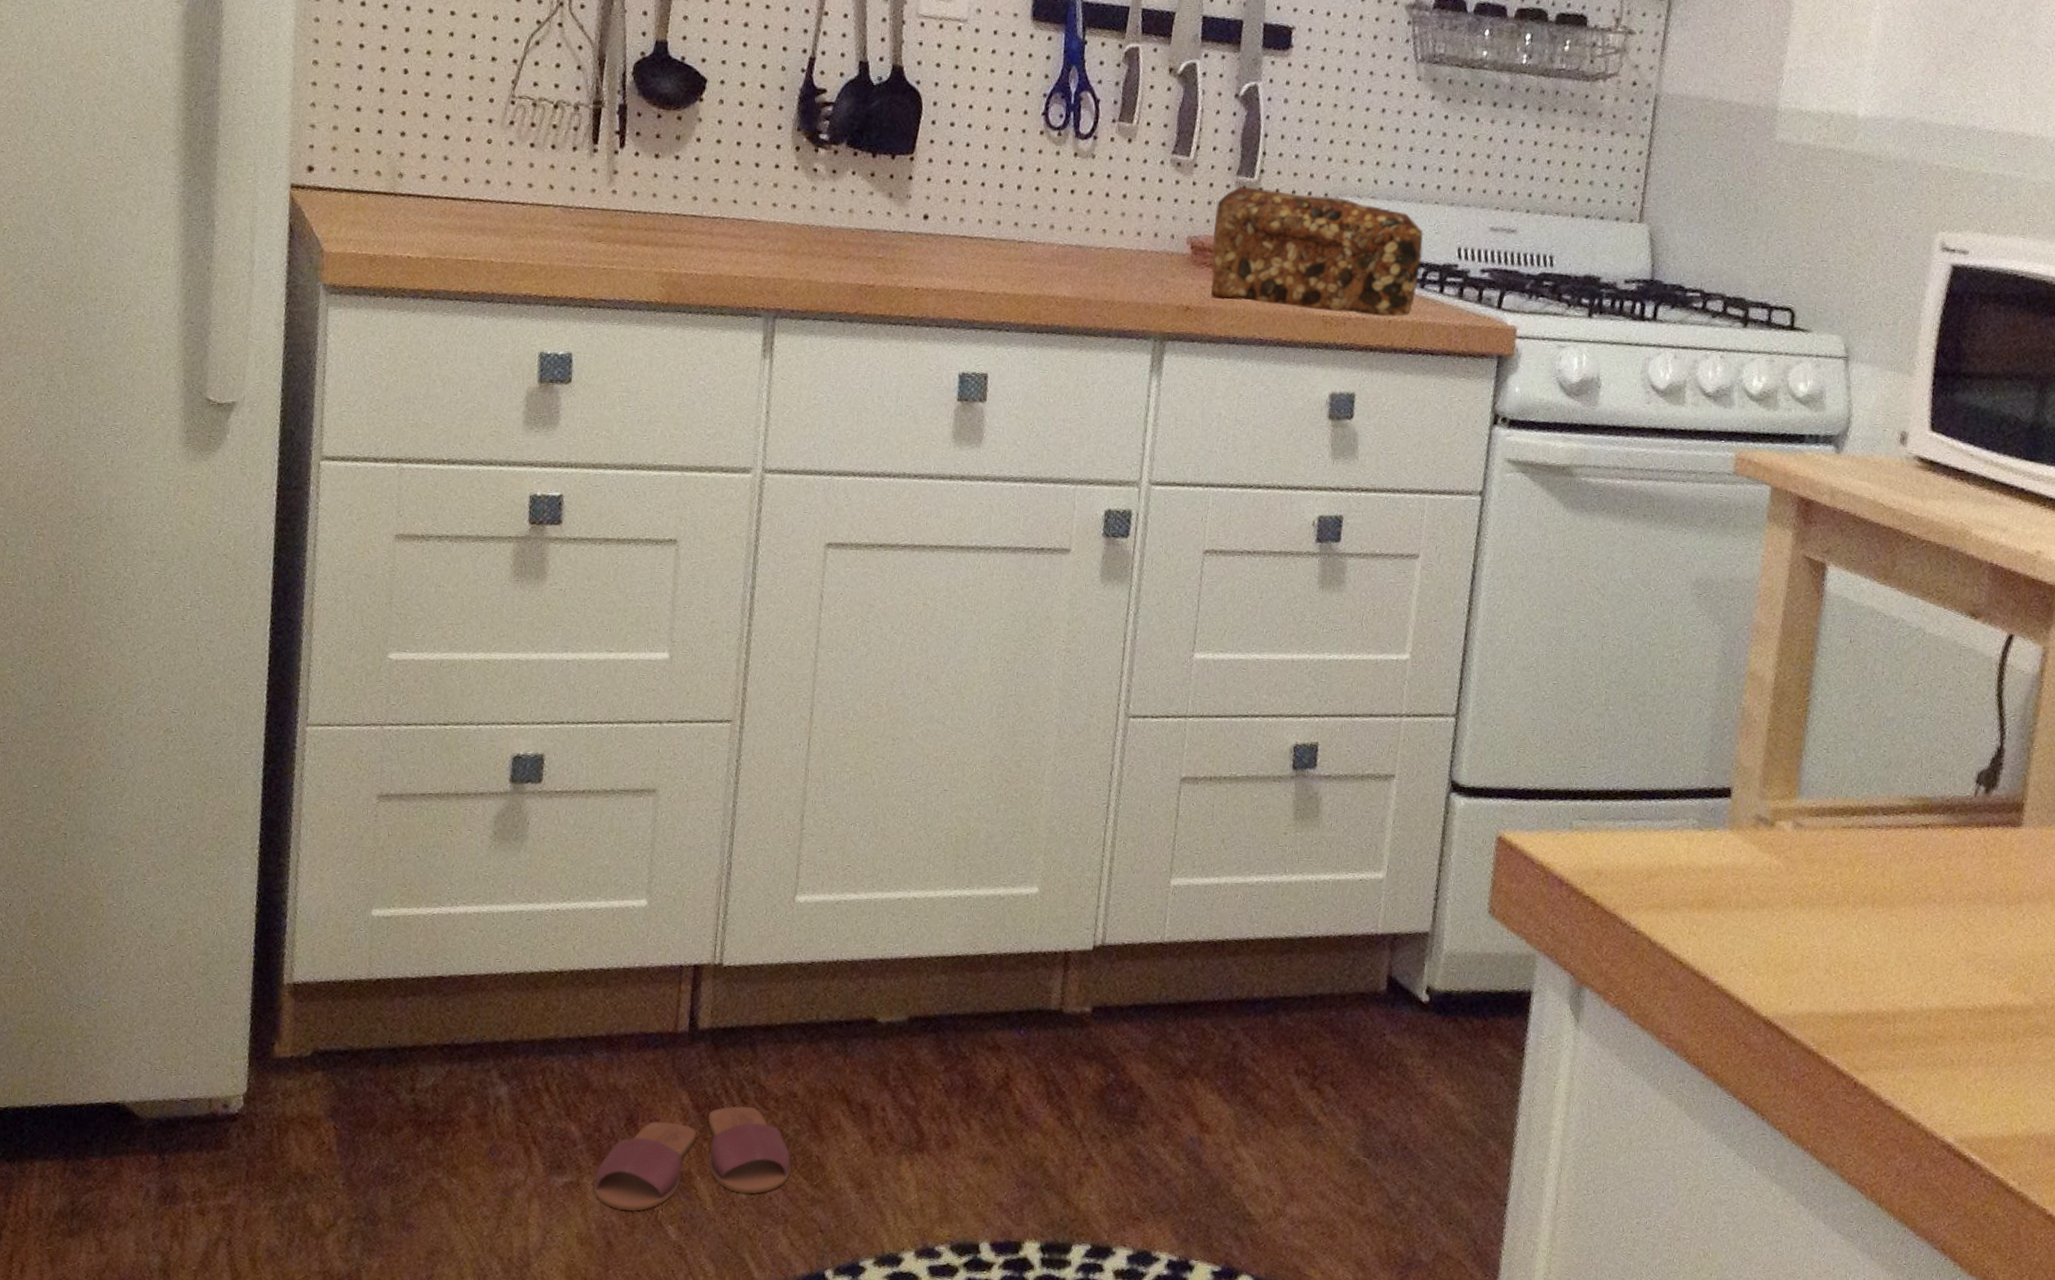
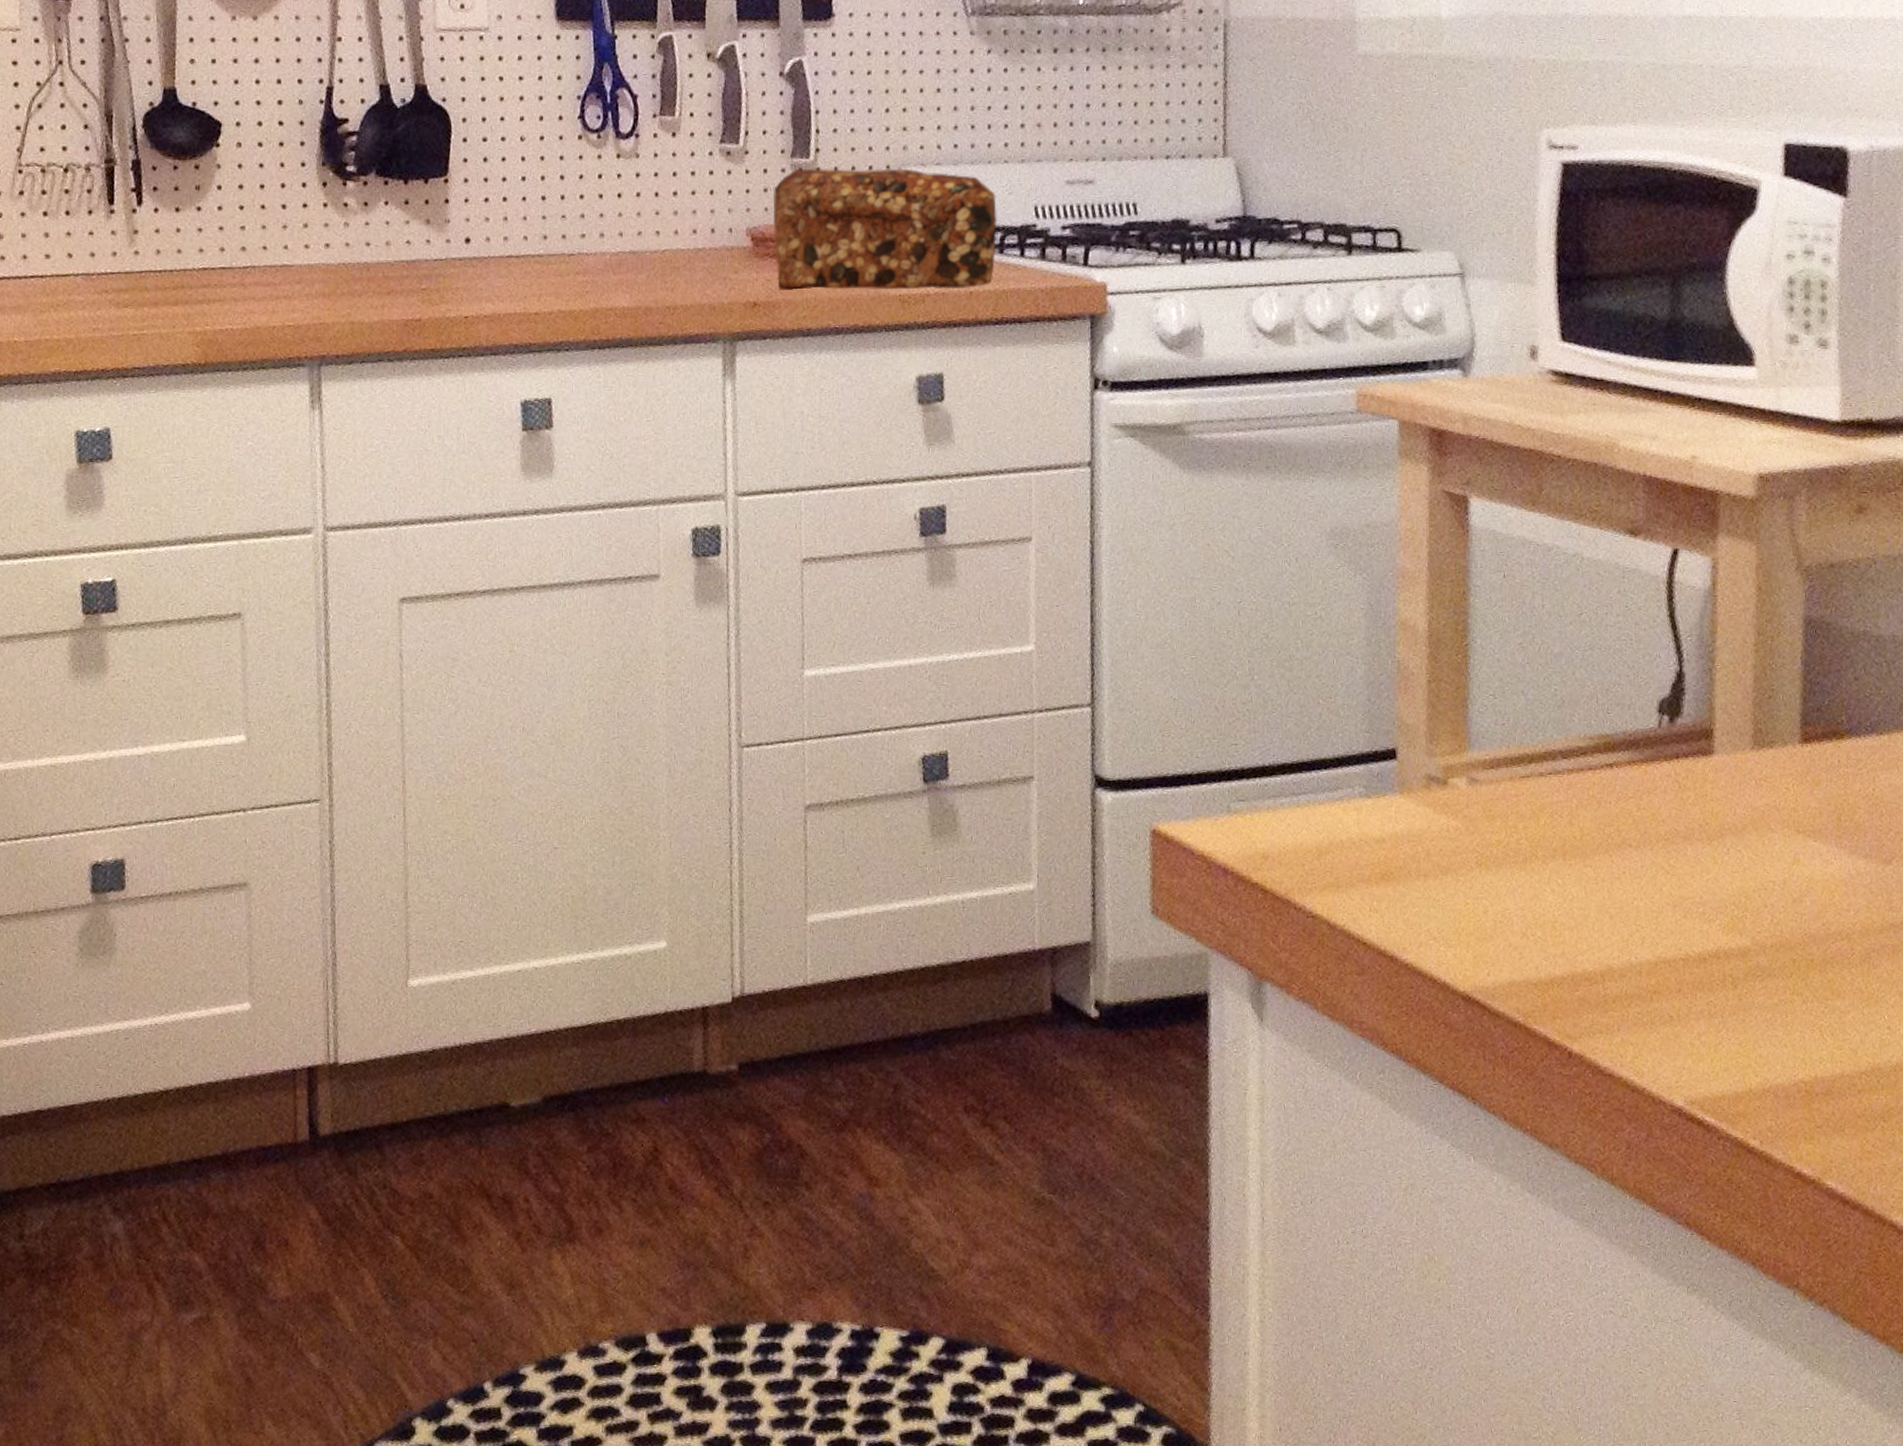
slippers: present [594,1106,791,1211] -> none [226,1213,434,1342]

